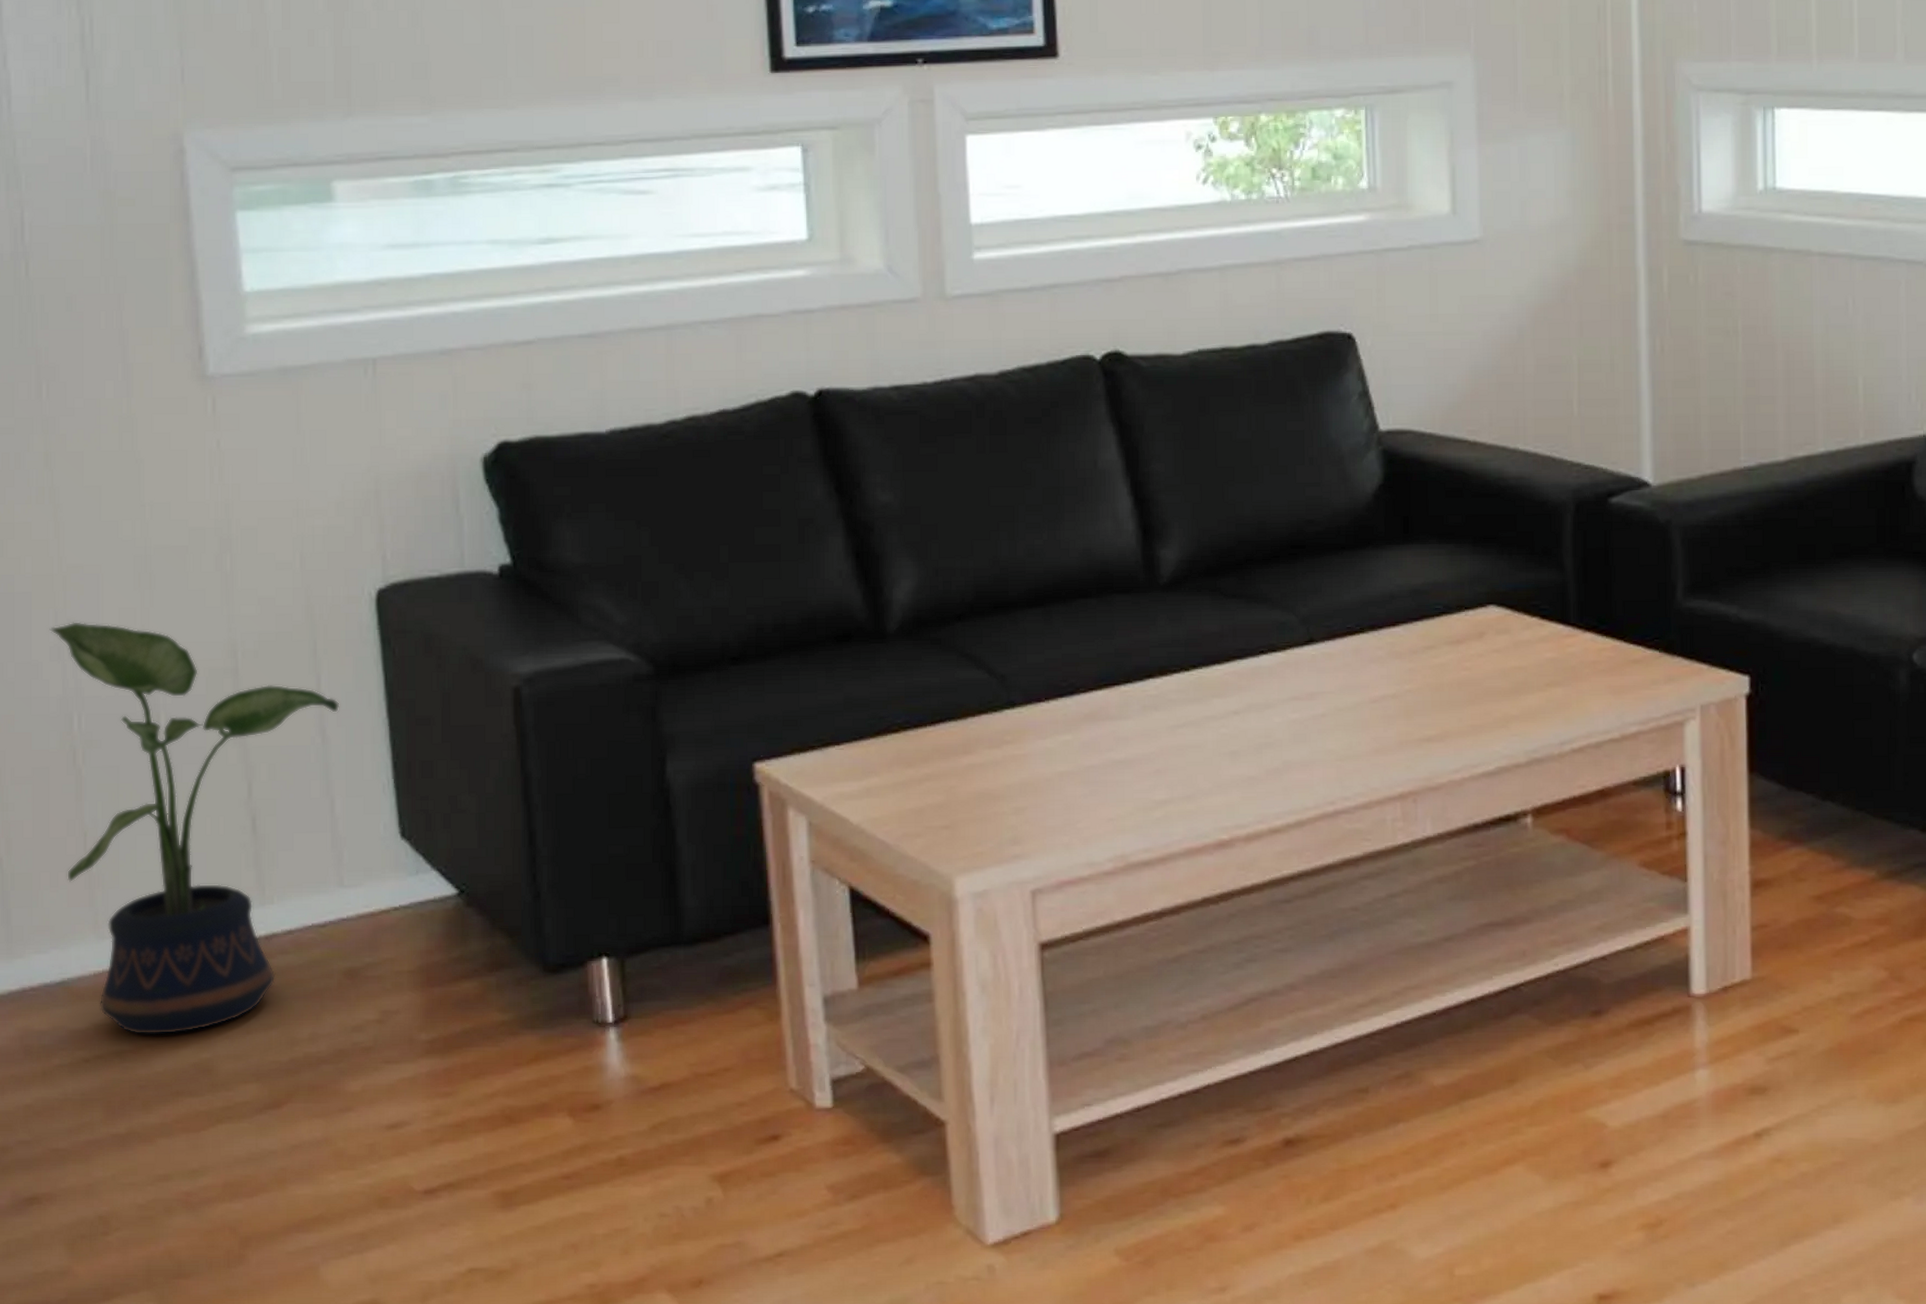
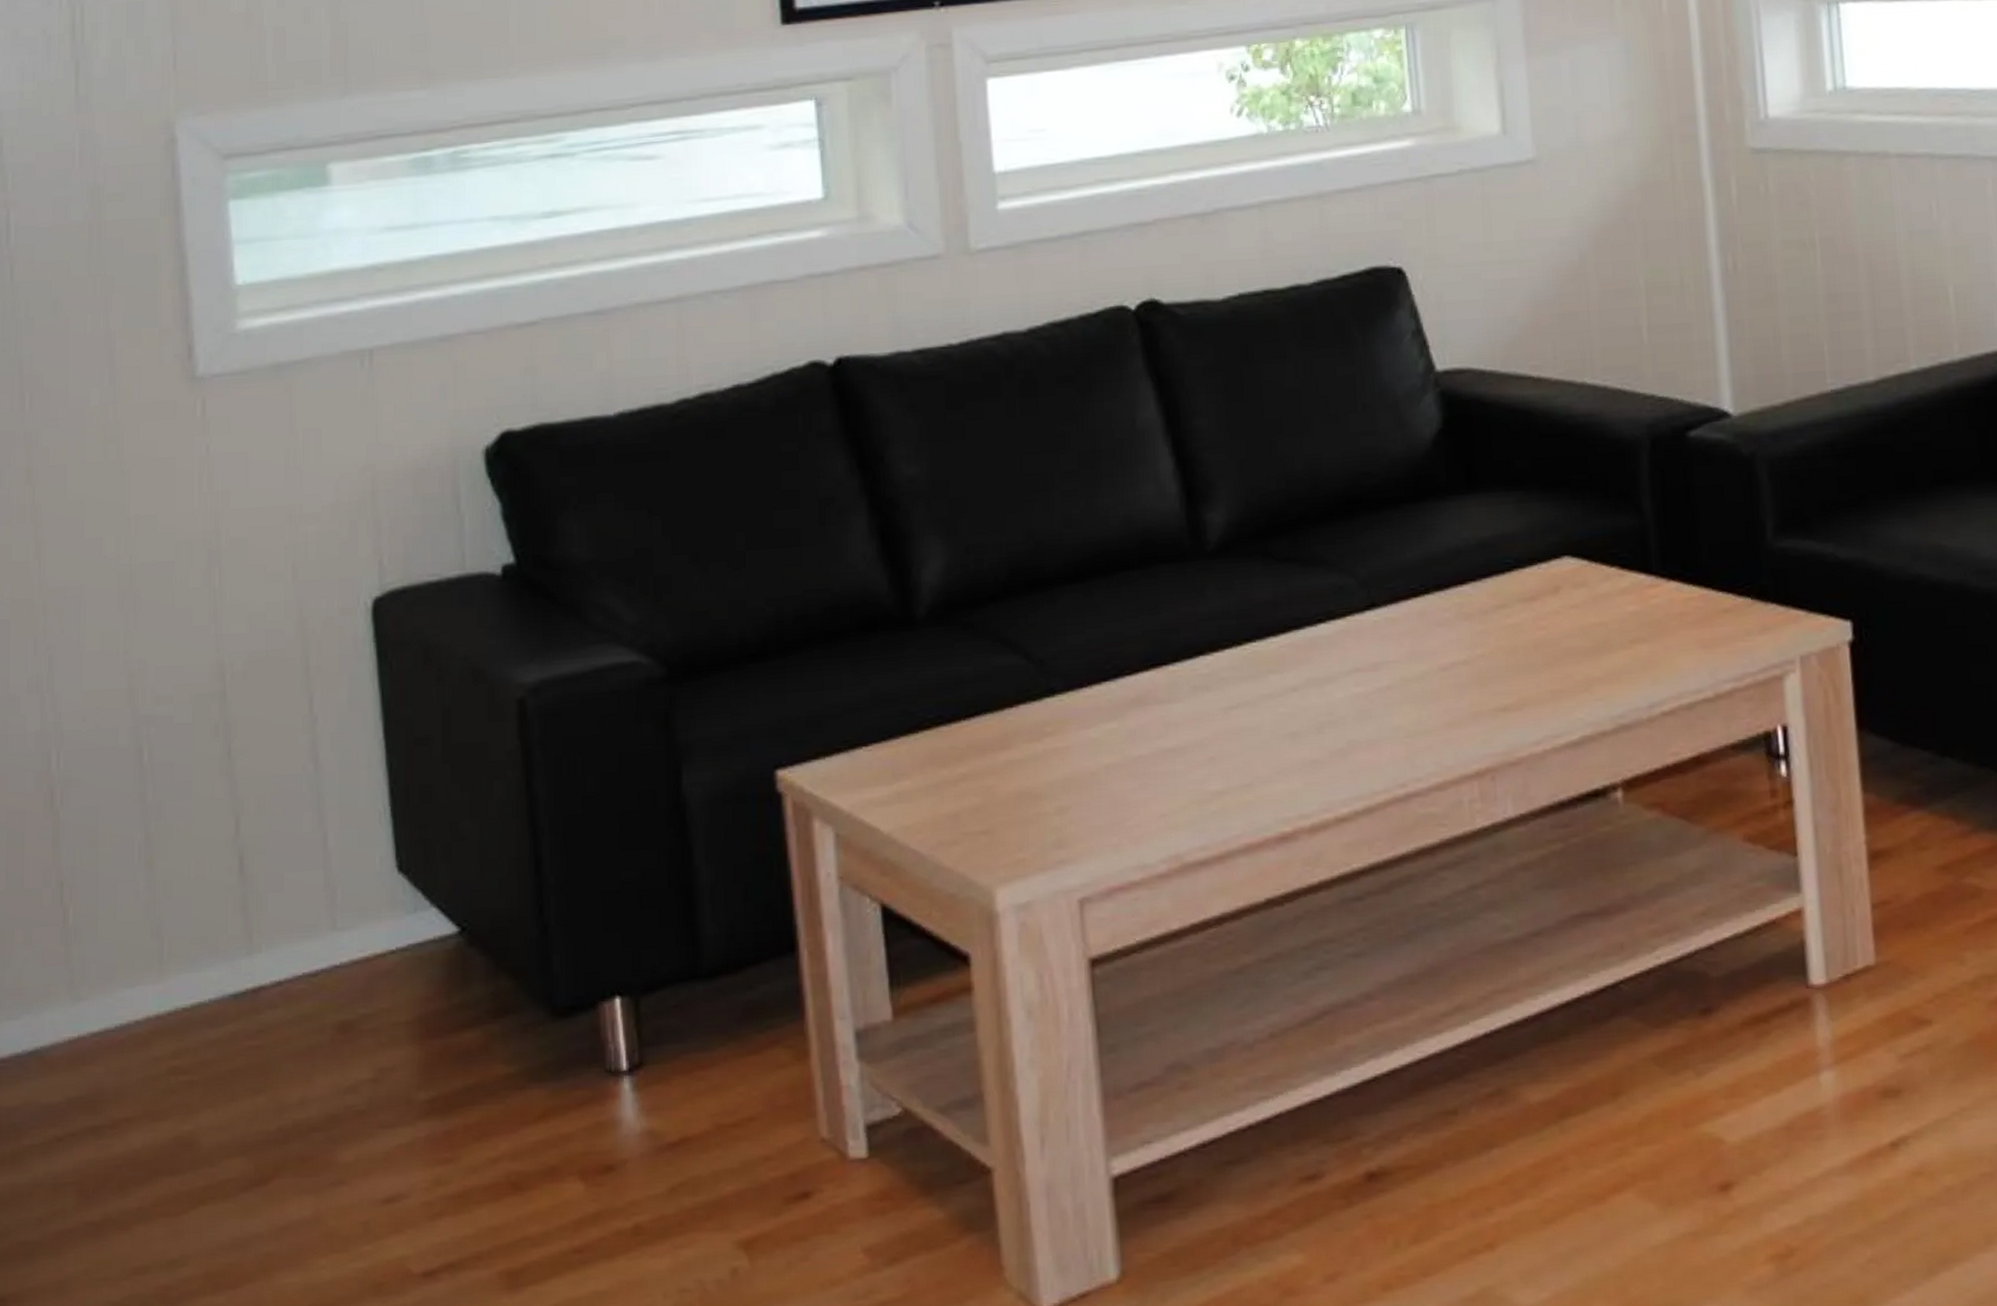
potted plant: present [49,622,340,1035] -> none [28,649,334,1108]

